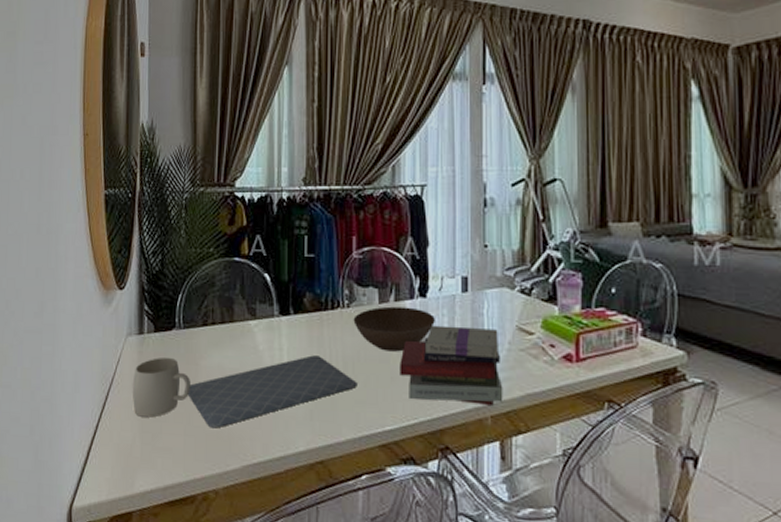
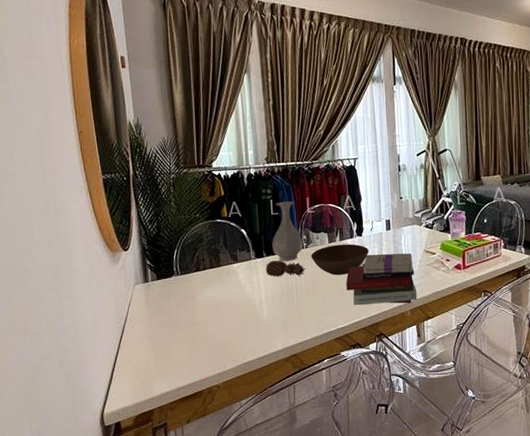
mug: present [132,357,190,418] -> none [143,296,191,342]
placemat: present [187,355,357,429] -> none [189,283,317,343]
fruit: none [291,321,346,349] -> present [265,260,306,277]
vase: none [302,239,345,324] -> present [272,201,304,261]

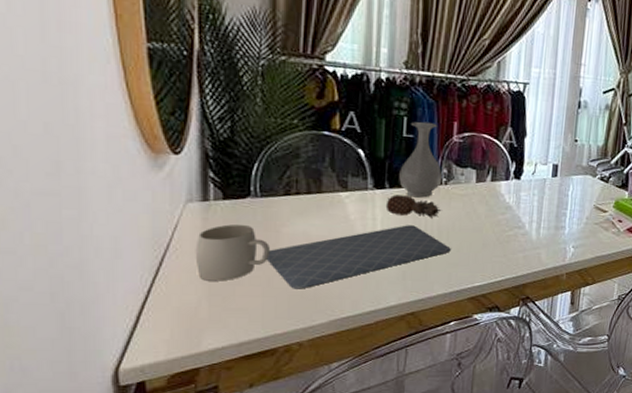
mug: none [143,296,191,342] -> present [195,224,270,281]
placemat: none [189,283,317,343] -> present [266,225,451,289]
bowl: present [311,244,369,275] -> none [450,185,527,224]
books: present [346,253,418,306] -> none [491,202,579,265]

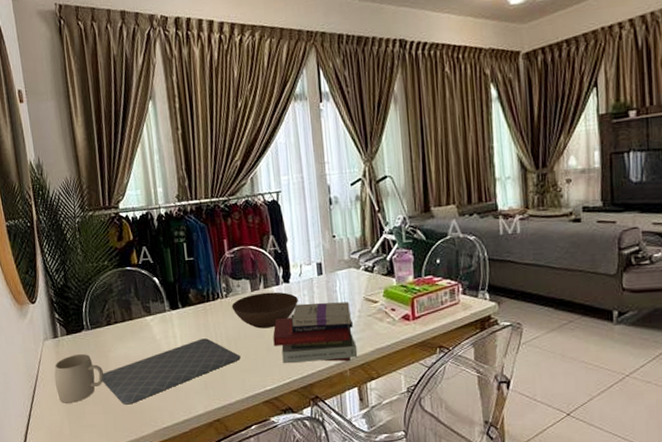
fruit: present [385,195,442,220] -> none [181,312,227,331]
vase: present [399,121,443,198] -> none [187,243,223,313]
bowl: none [450,185,527,224] -> present [231,292,298,329]
books: none [491,202,579,265] -> present [273,302,358,364]

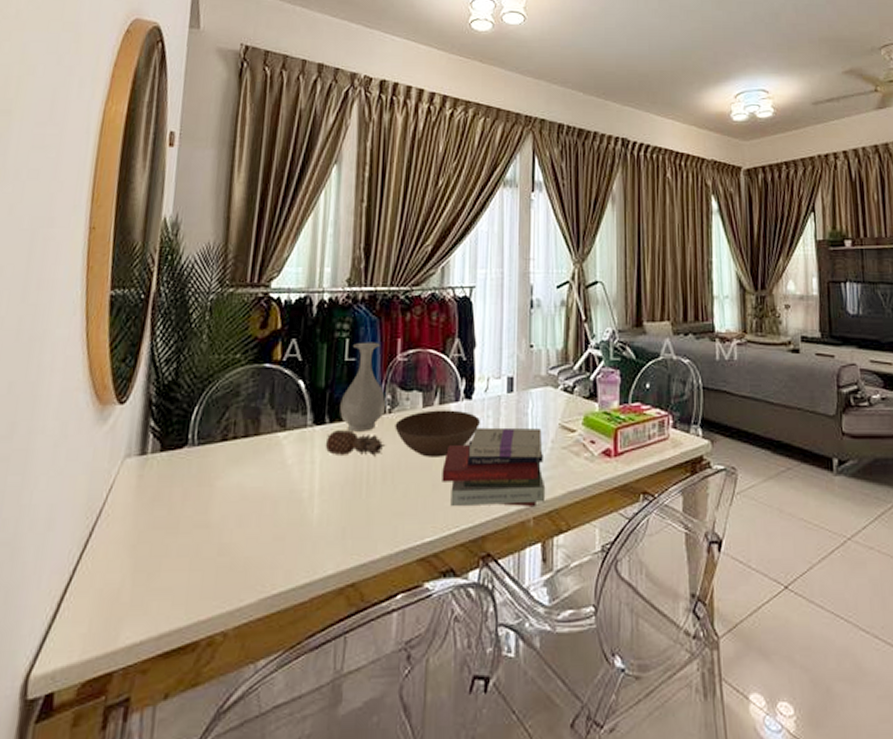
mug: present [54,353,104,403] -> none [125,479,202,553]
placemat: present [102,338,241,405] -> none [197,467,396,559]
fruit: none [181,312,227,331] -> present [325,430,386,458]
vase: none [187,243,223,313] -> present [340,342,386,432]

